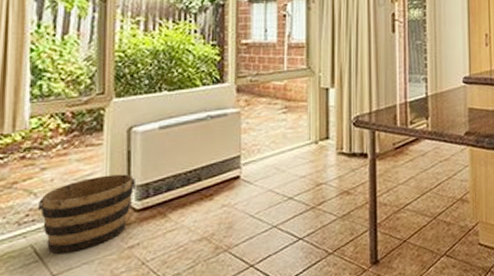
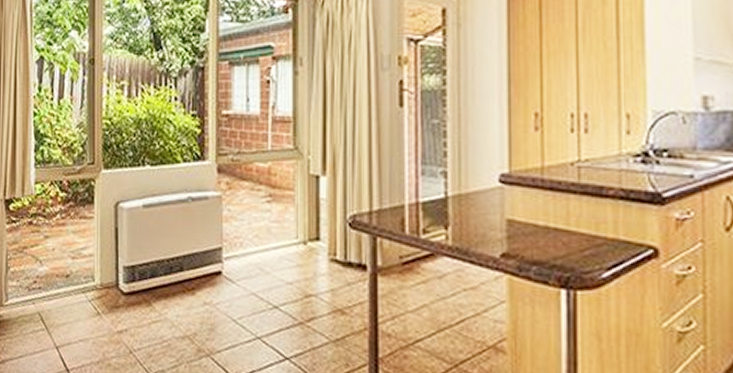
bucket: present [37,174,135,254] -> none [42,251,123,327]

